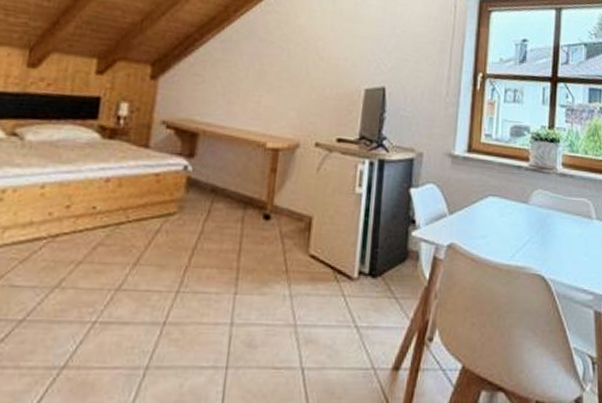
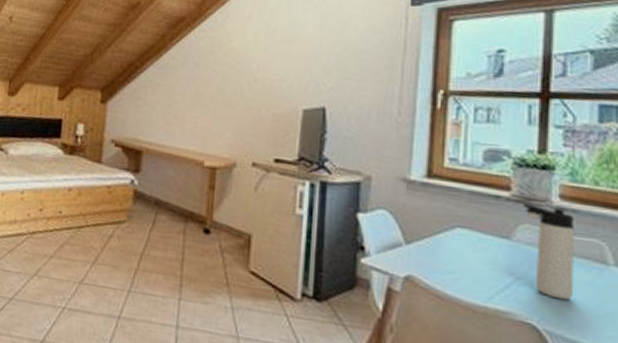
thermos bottle: none [537,171,571,252] -> present [522,203,574,301]

